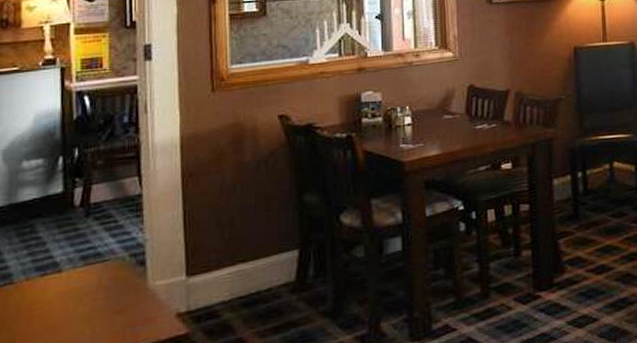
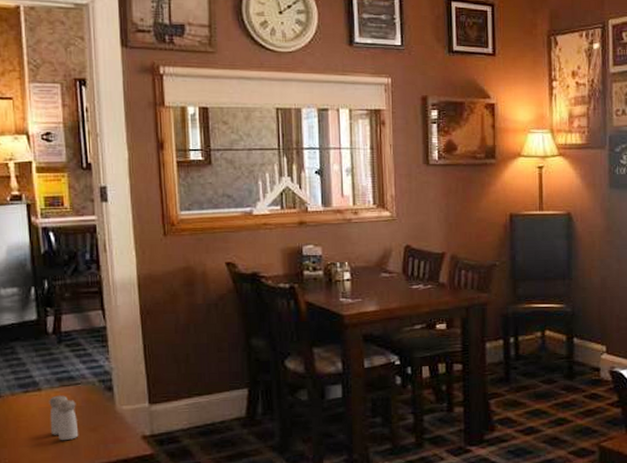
salt and pepper shaker: none [69,275,103,328] -> present [49,395,79,441]

